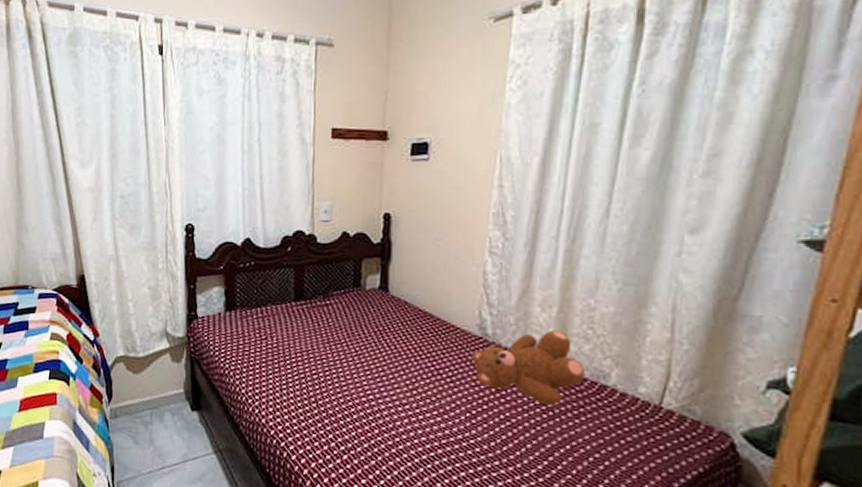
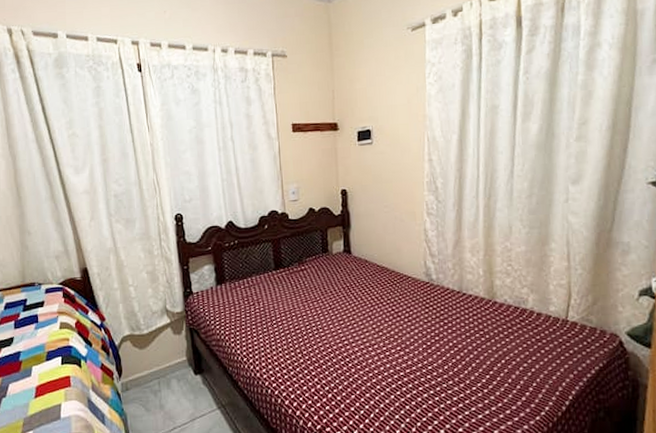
teddy bear: present [471,330,586,406] -> none [421,270,510,330]

